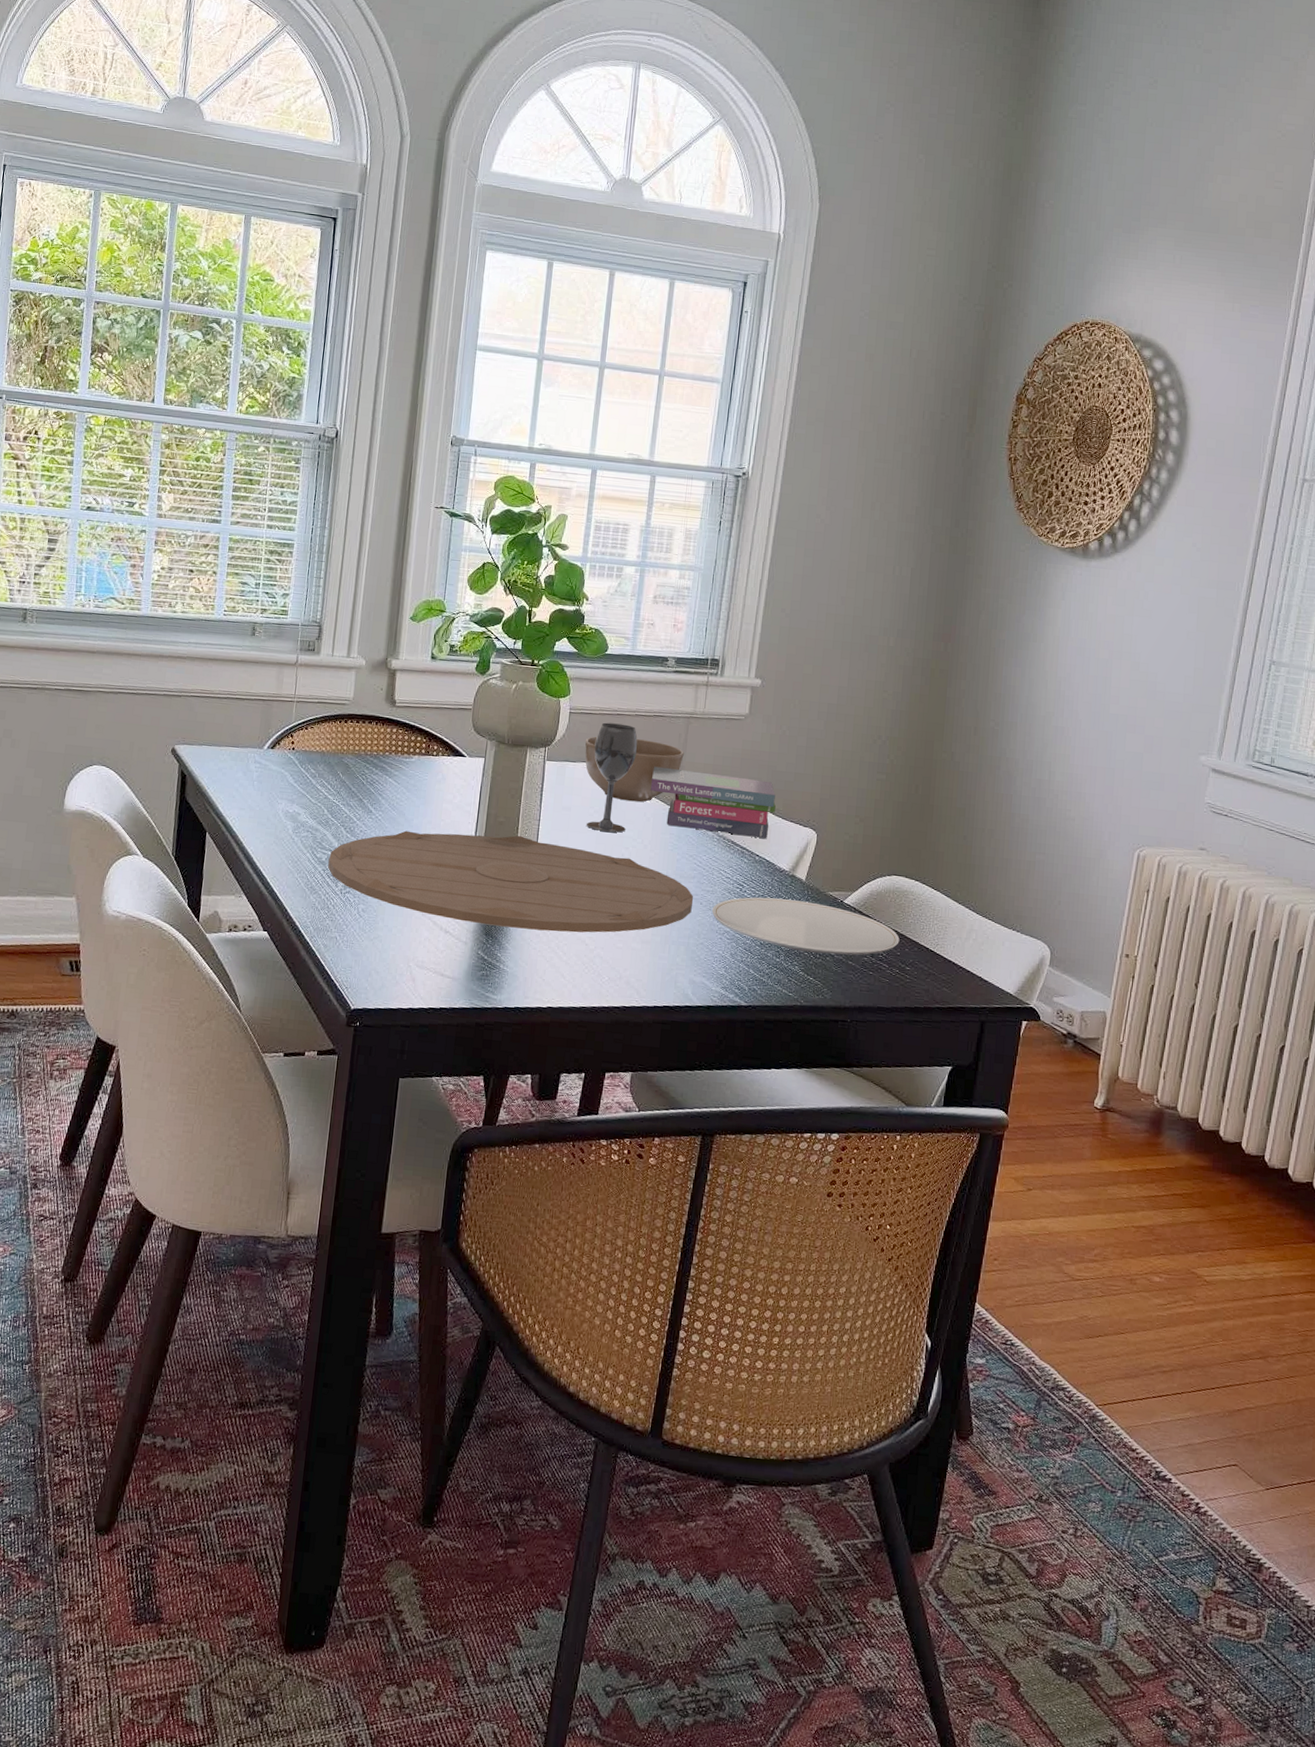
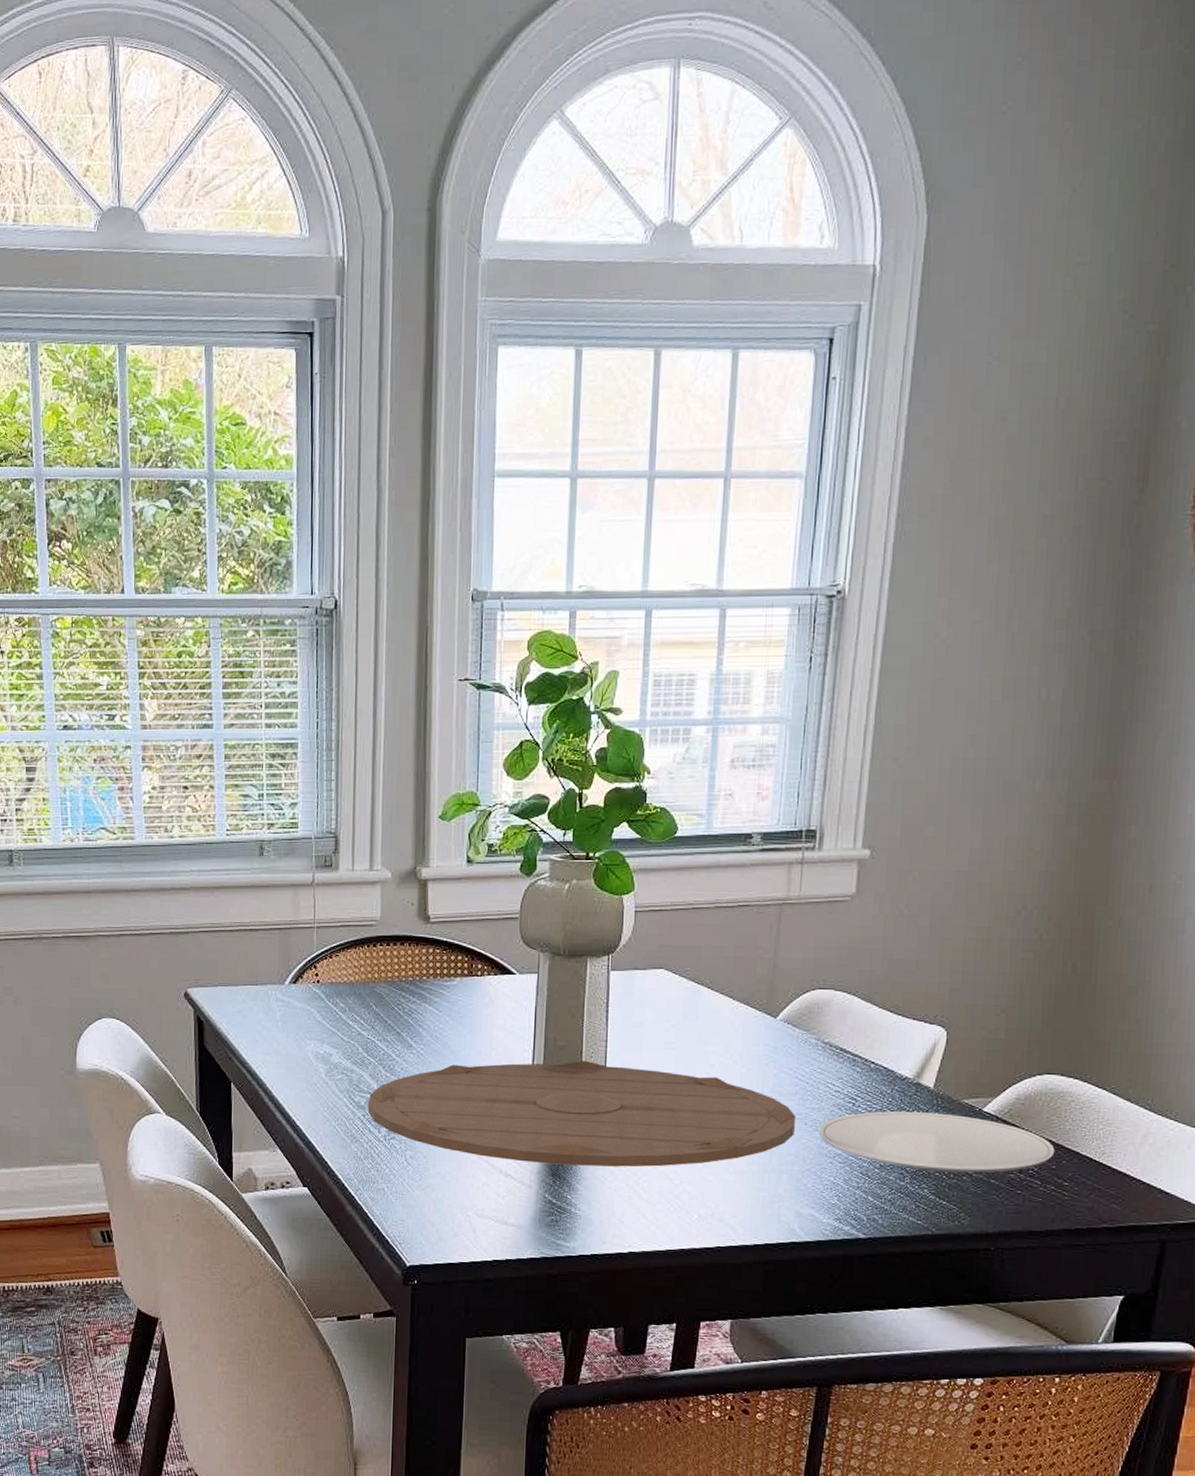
bowl: present [585,736,684,802] -> none [655,936,777,1011]
wine glass: present [587,722,638,833] -> none [663,919,720,1048]
books: present [650,766,776,838] -> none [737,966,894,1041]

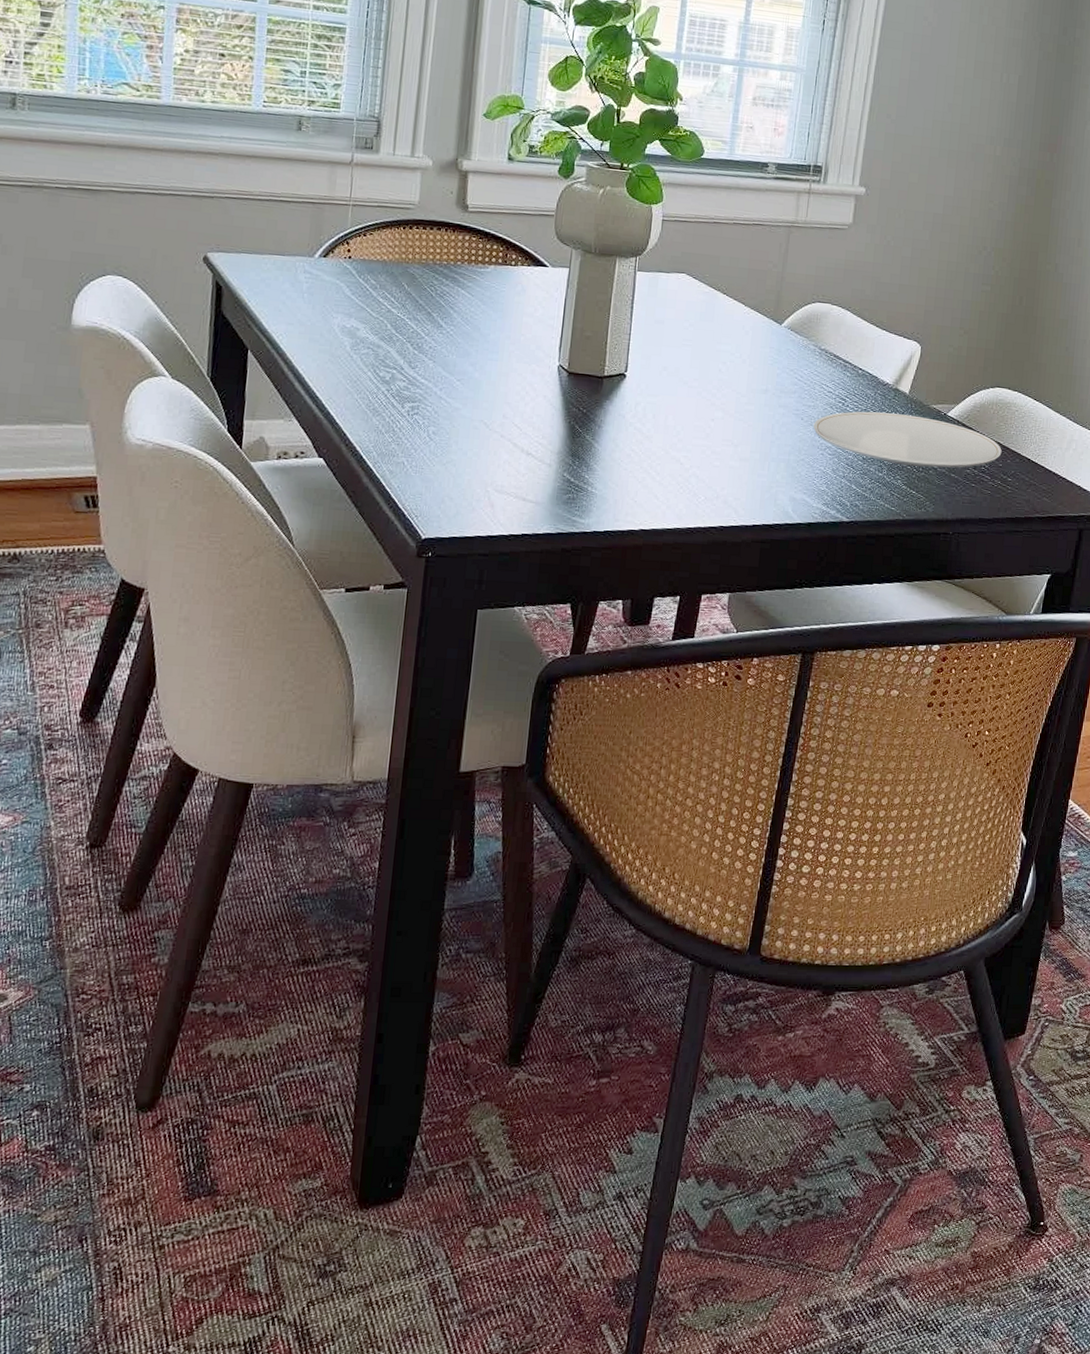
placemat: present [368,1060,797,1167] -> none [392,346,795,452]

